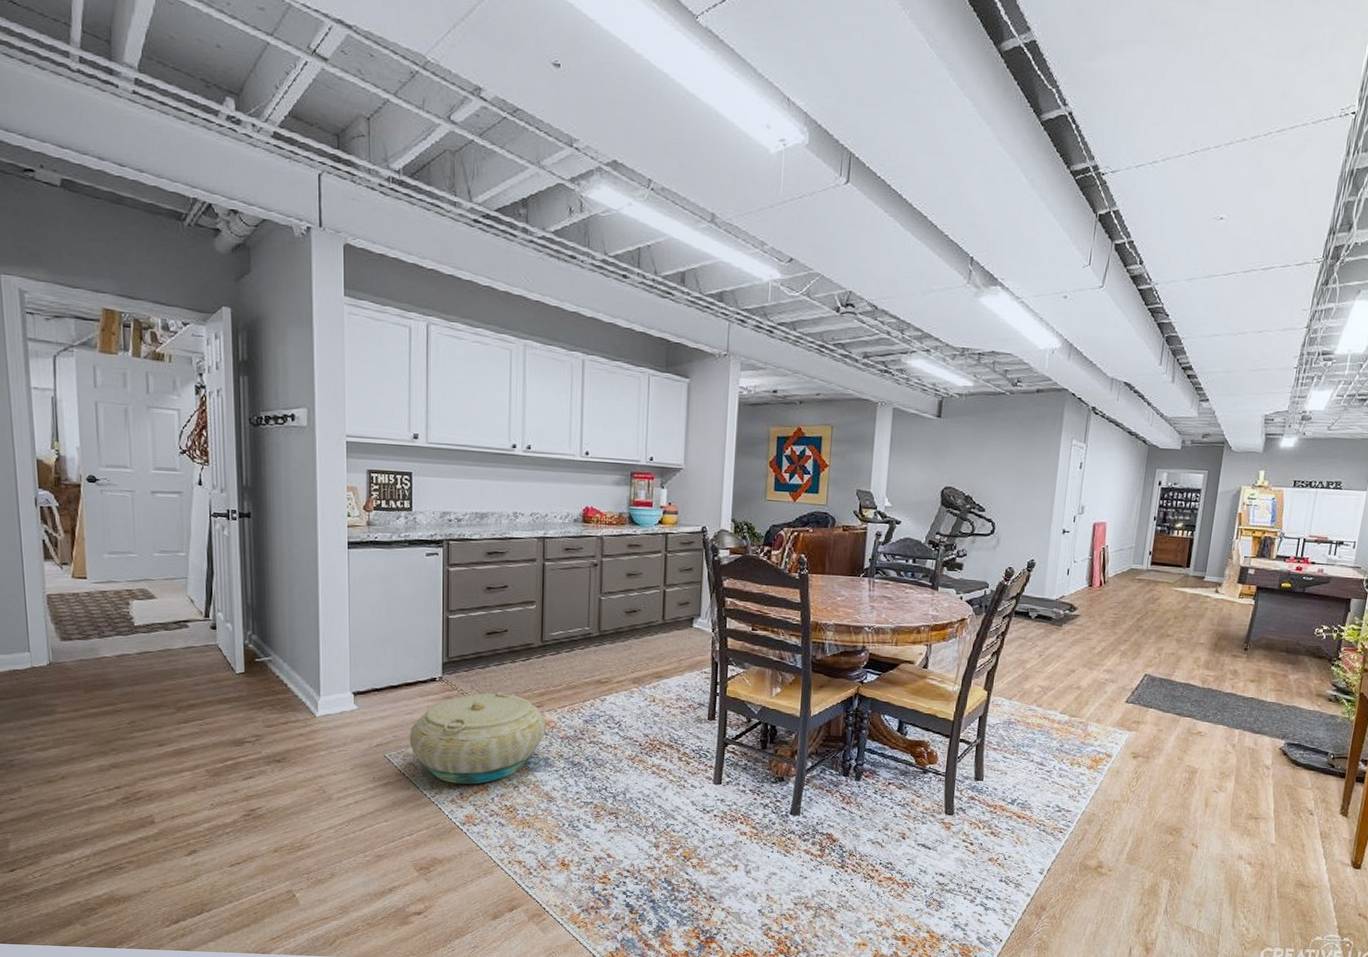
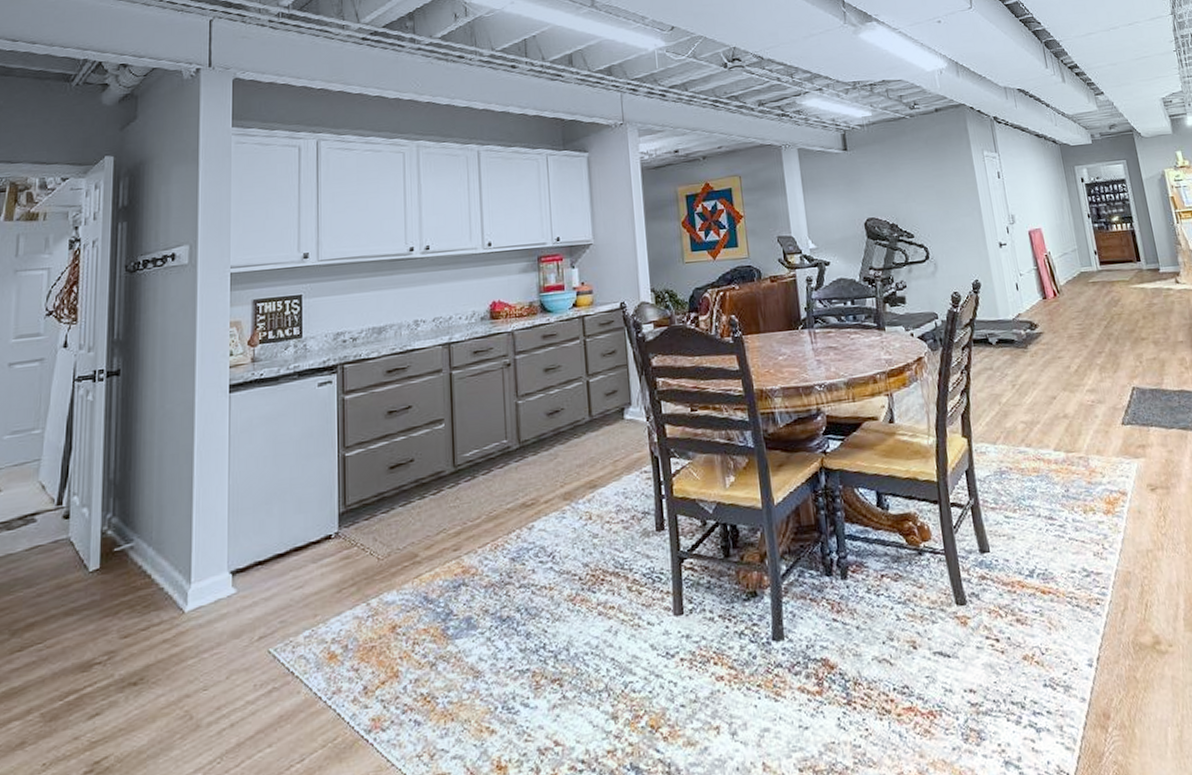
basket: present [409,692,546,784] -> none [299,538,466,675]

